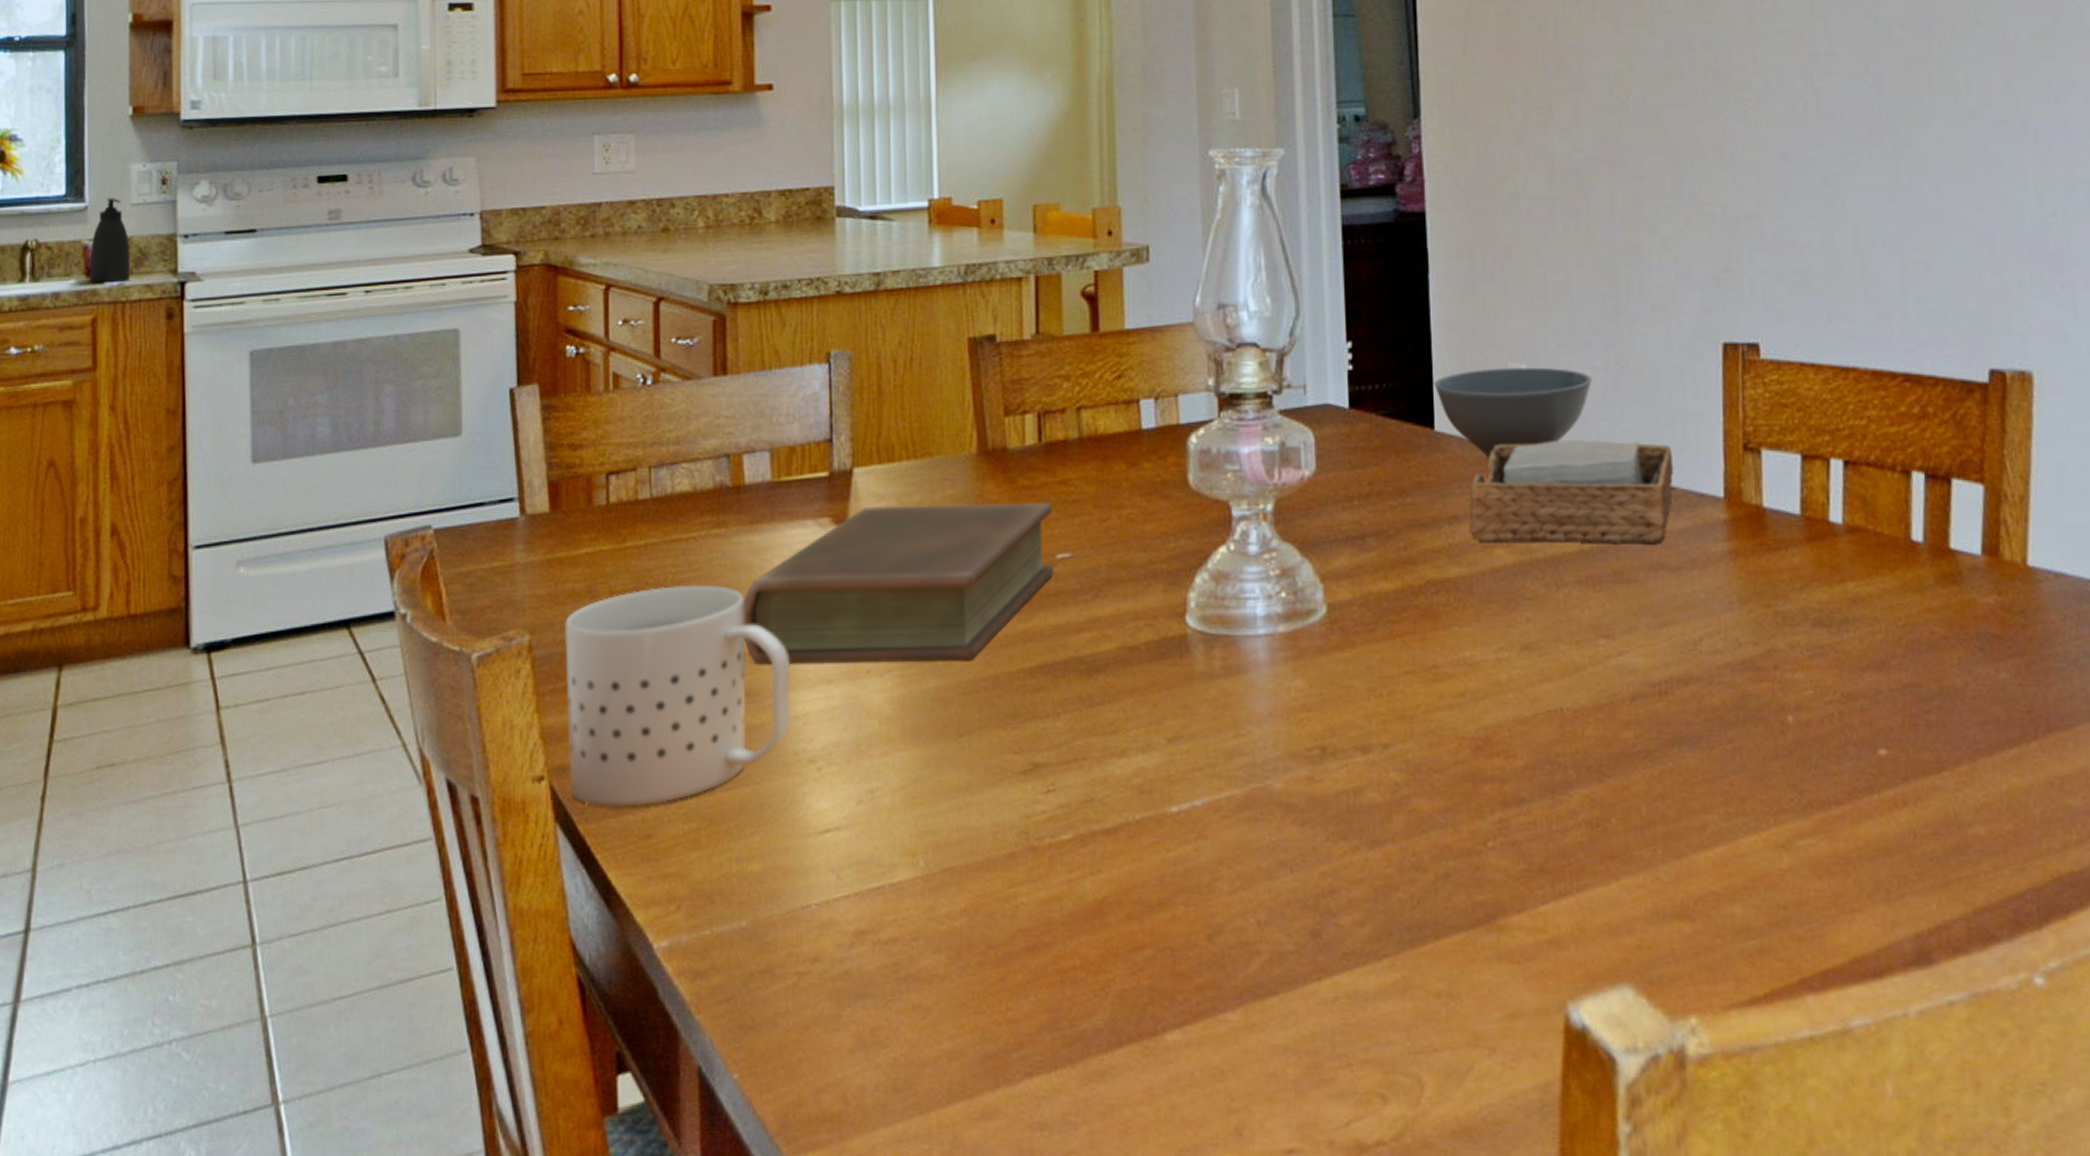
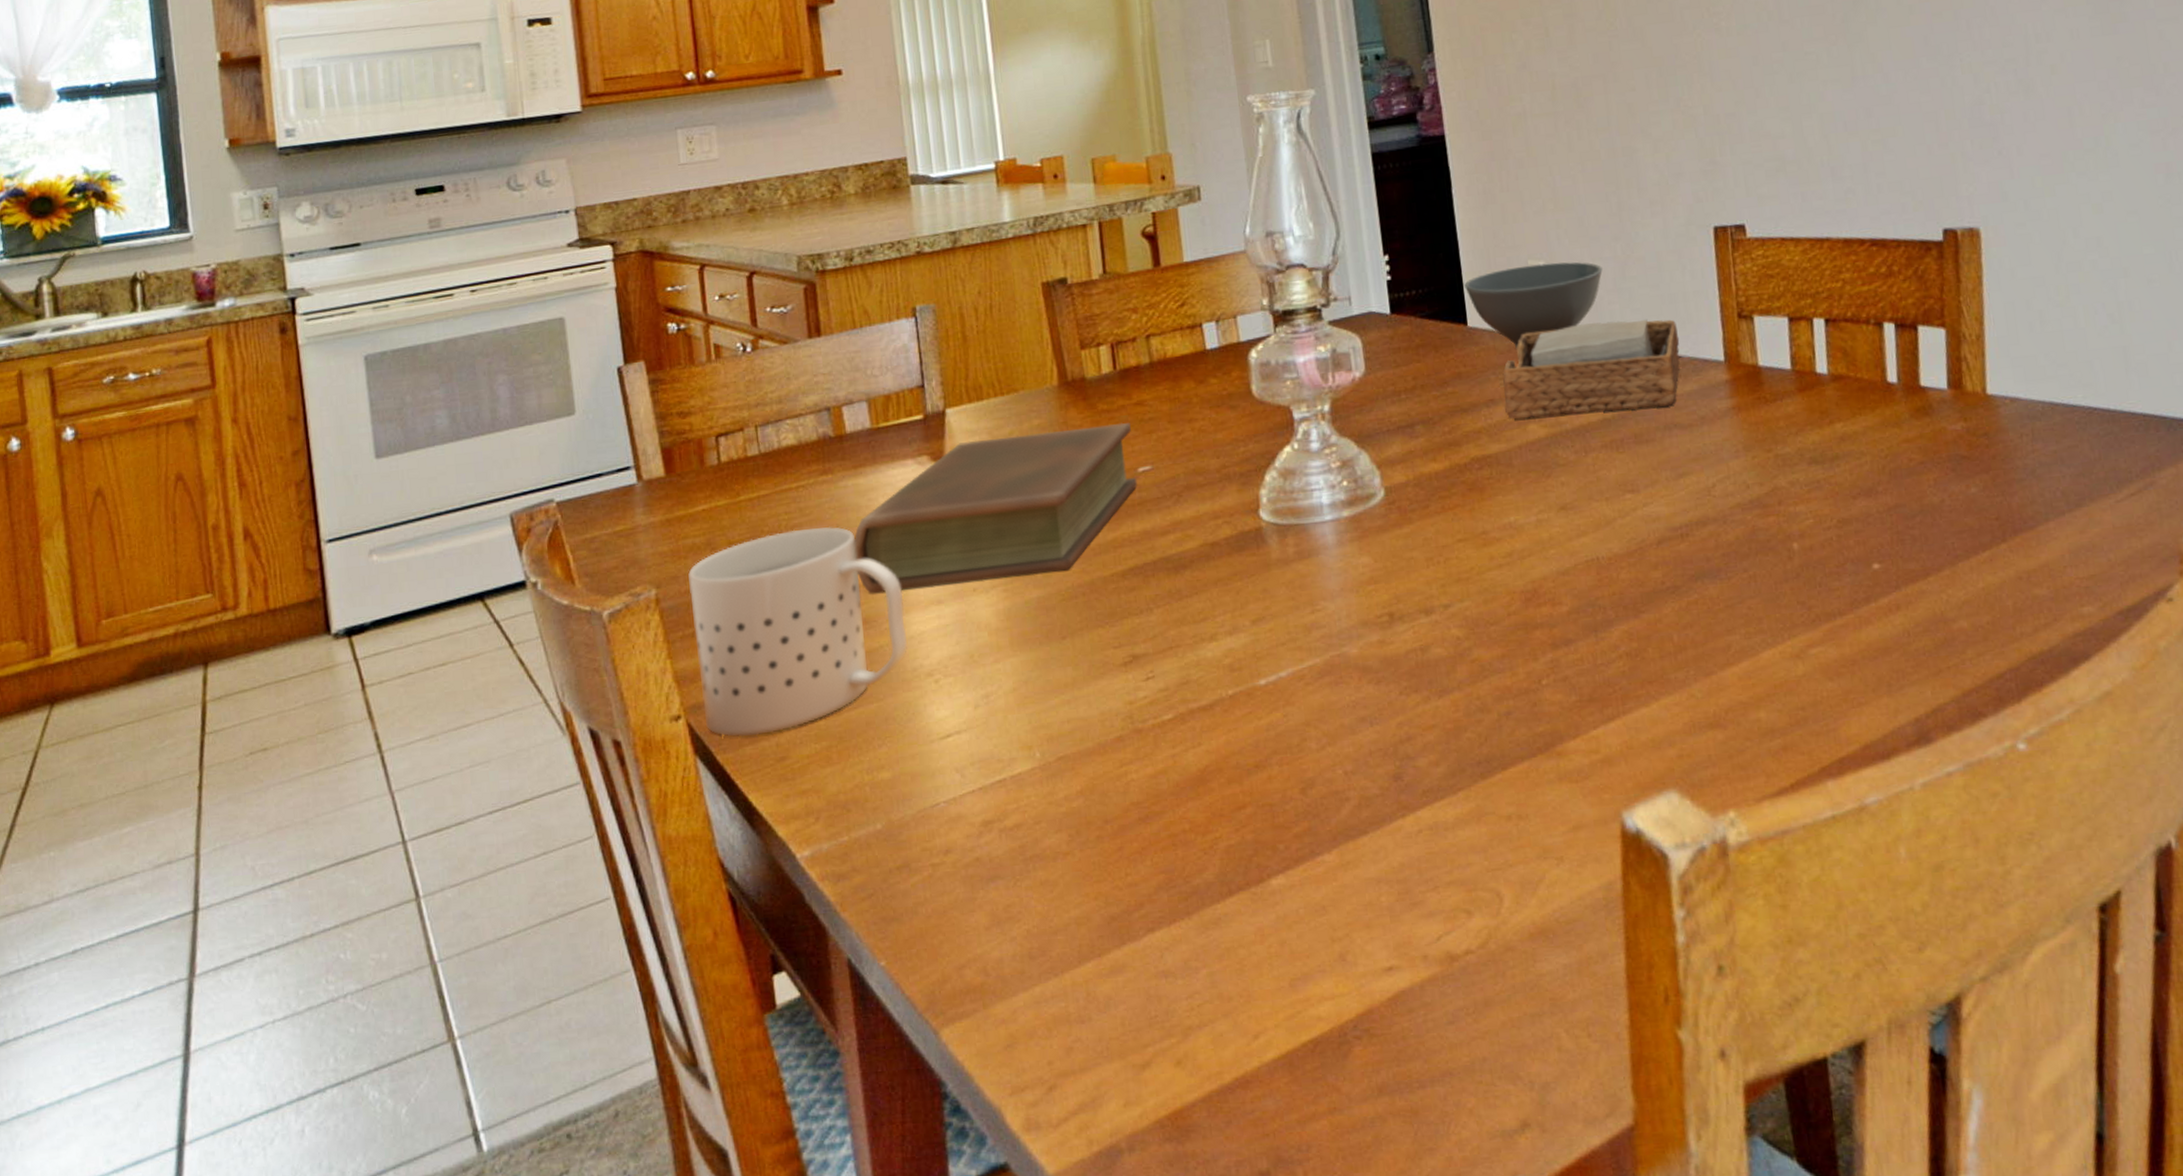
soap dispenser: present [89,198,131,284] -> none [199,226,241,307]

